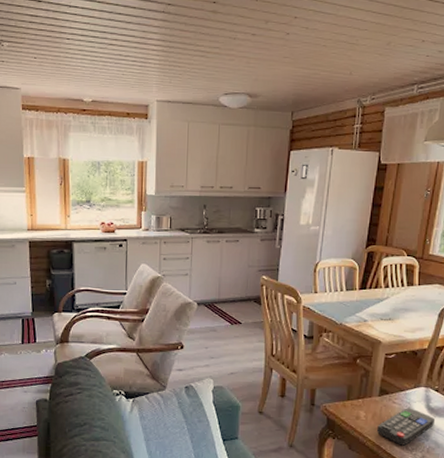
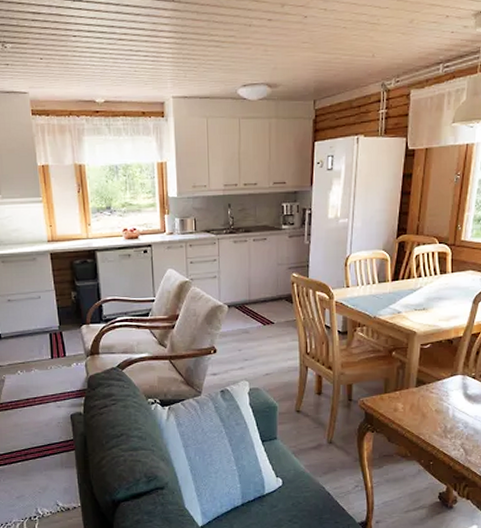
remote control: present [376,408,436,446] -> none [415,396,474,434]

